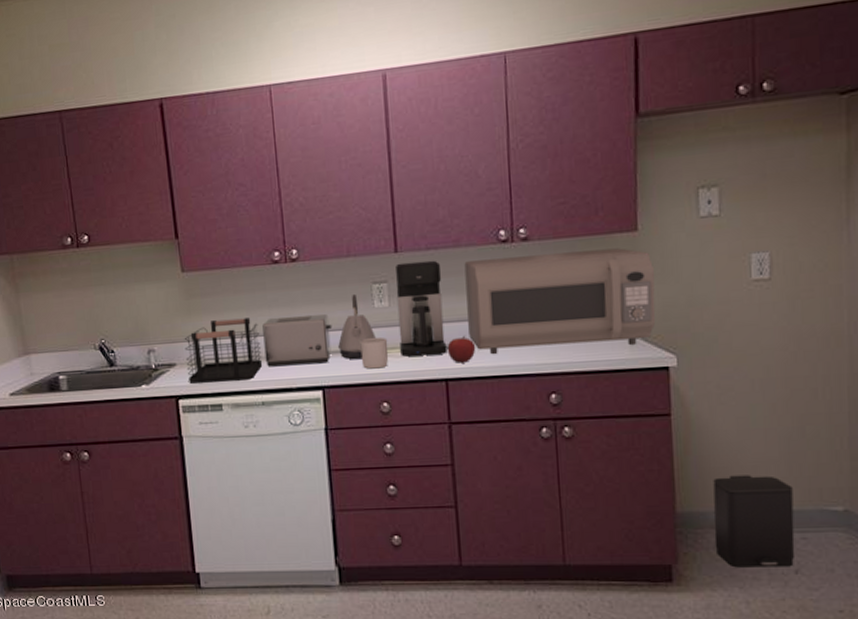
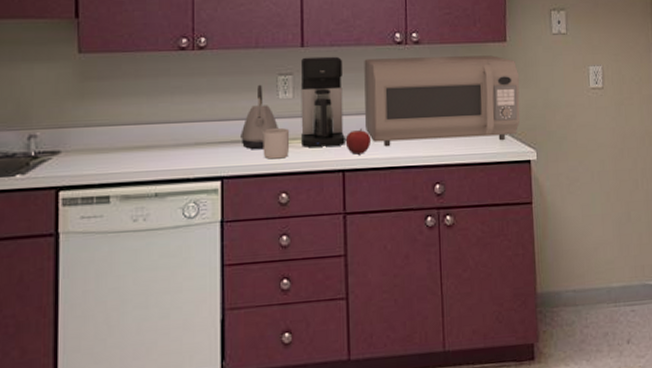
dish rack: present [184,318,263,385] -> none [72,104,160,175]
toaster: present [262,313,333,367] -> none [163,102,236,156]
pedal bin: present [713,475,795,568] -> none [565,256,627,342]

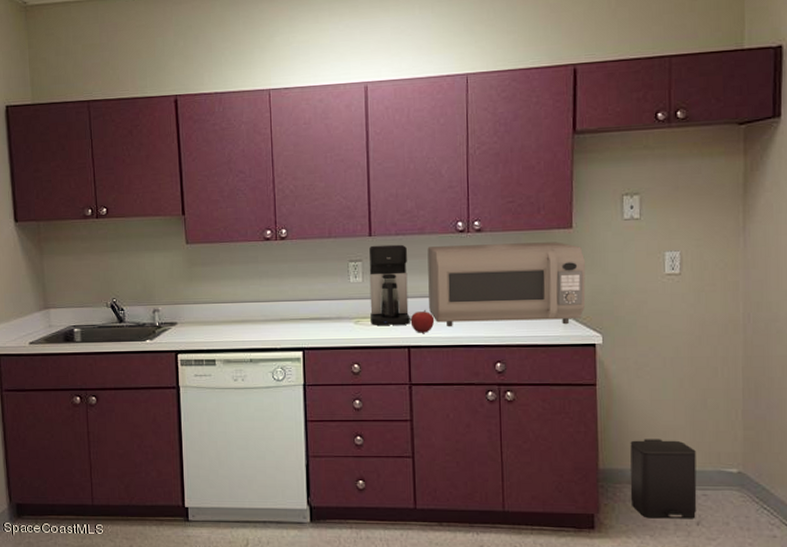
kettle: present [241,84,278,150] -> none [318,269,350,326]
mug: present [262,127,290,159] -> none [336,307,361,335]
pedal bin: none [565,256,627,342] -> present [630,439,697,519]

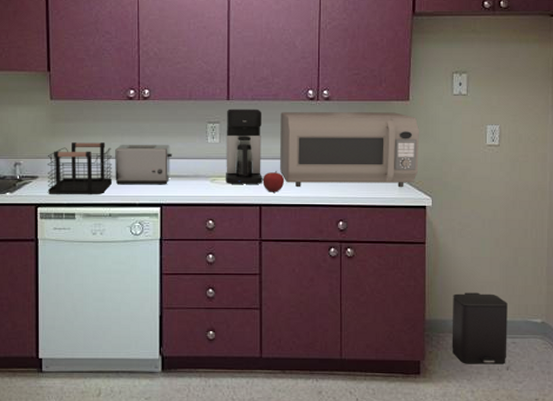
dish rack: none [185,286,252,342] -> present [47,142,113,195]
toaster: none [254,285,314,329] -> present [115,144,173,185]

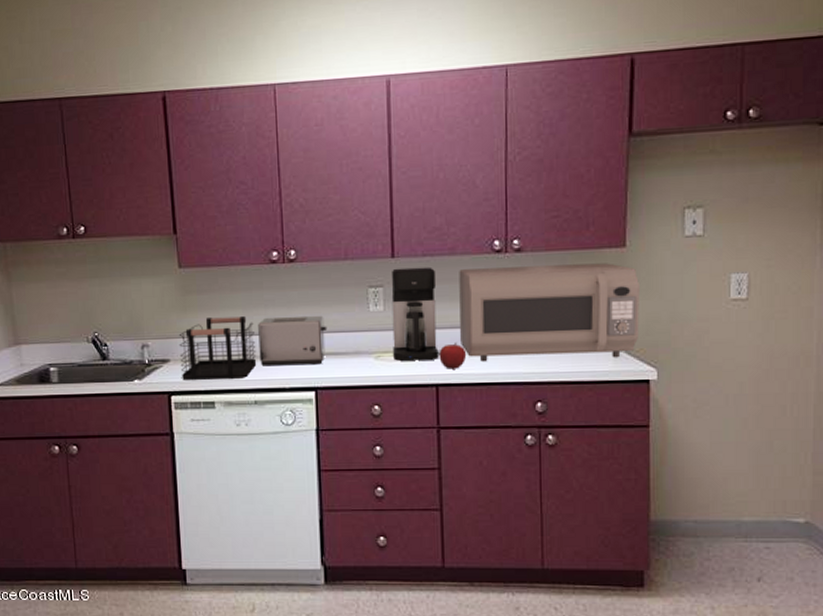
pedal bin: present [451,292,508,364] -> none [685,486,759,575]

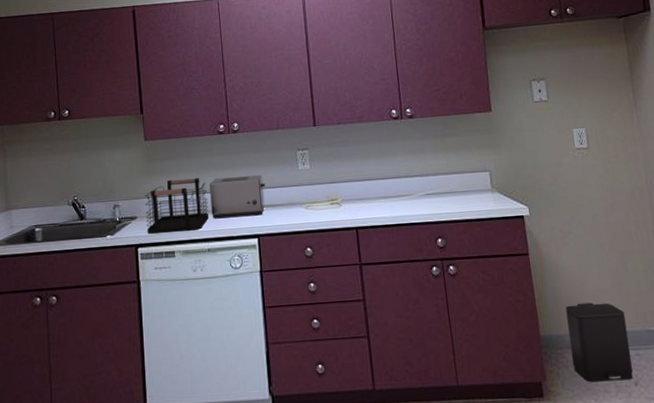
coffee maker: present [391,267,439,361] -> none [315,132,356,209]
fruit: present [439,341,467,369] -> none [356,191,379,214]
microwave: present [459,263,640,362] -> none [366,124,511,207]
pedal bin: none [685,486,759,575] -> present [565,302,634,382]

